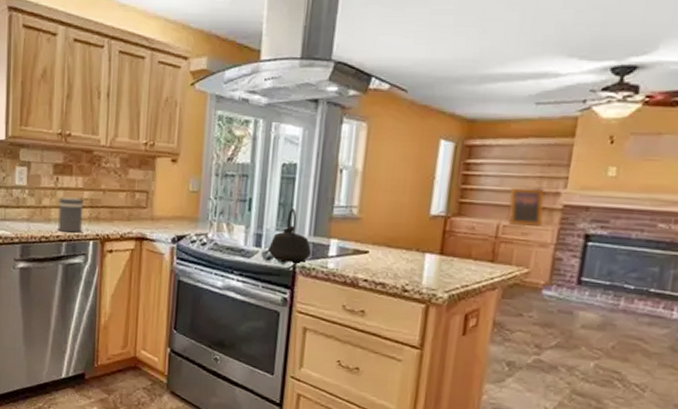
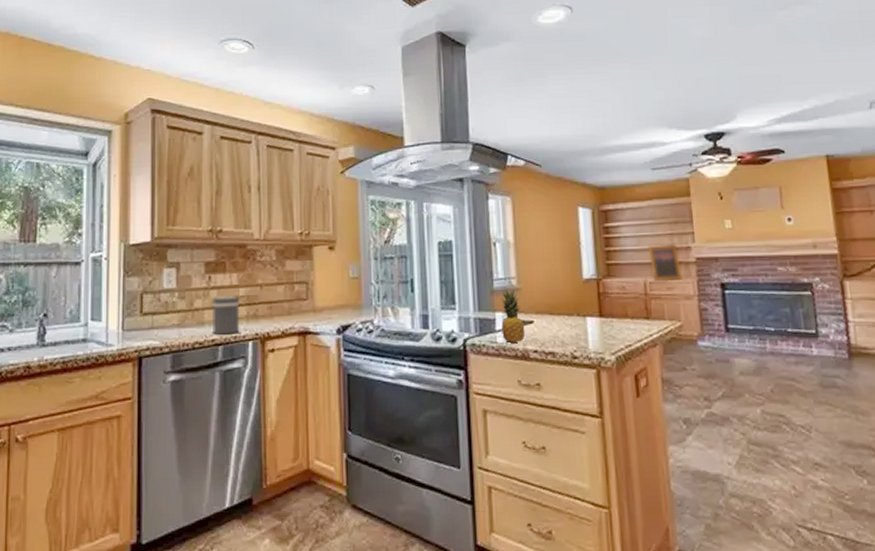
kettle: present [267,207,312,263] -> none [435,284,480,342]
fruit: none [334,218,359,270] -> present [501,289,526,343]

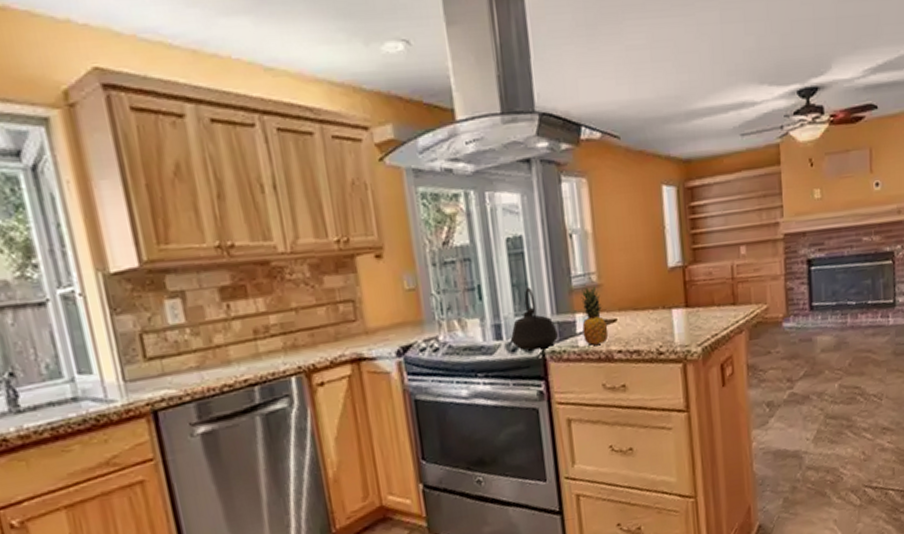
cylinder: present [213,296,240,335] -> none [236,325,278,374]
kettle: none [435,284,480,342] -> present [510,286,559,352]
picture frame: present [647,244,682,282] -> none [735,221,769,264]

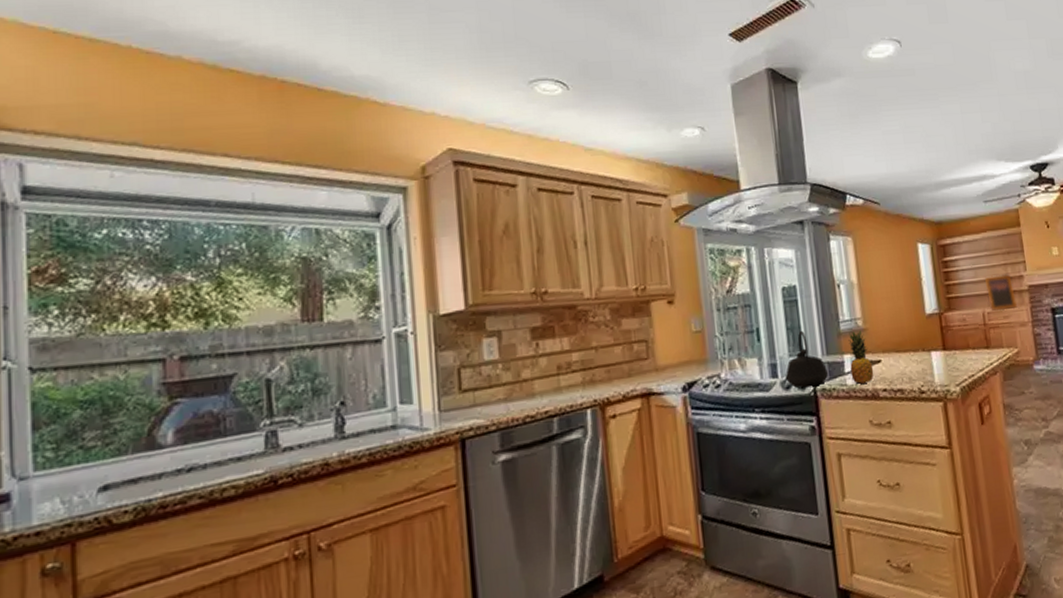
picture frame: none [735,221,769,264] -> present [984,274,1017,312]

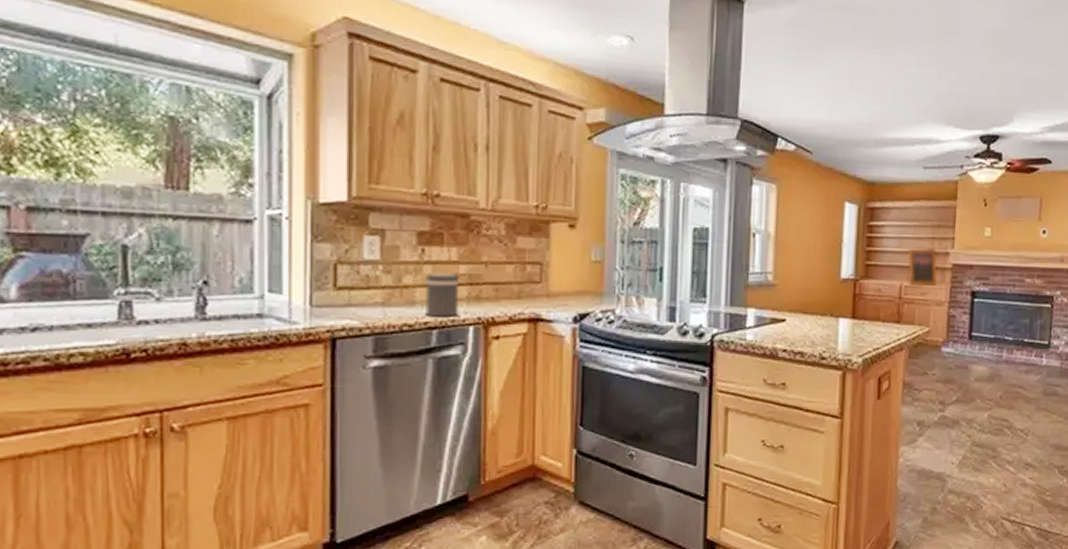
cylinder: none [542,361,576,406] -> present [425,272,459,317]
kettle: present [785,330,829,389] -> none [682,276,729,337]
fruit: present [848,330,874,384] -> none [752,285,777,340]

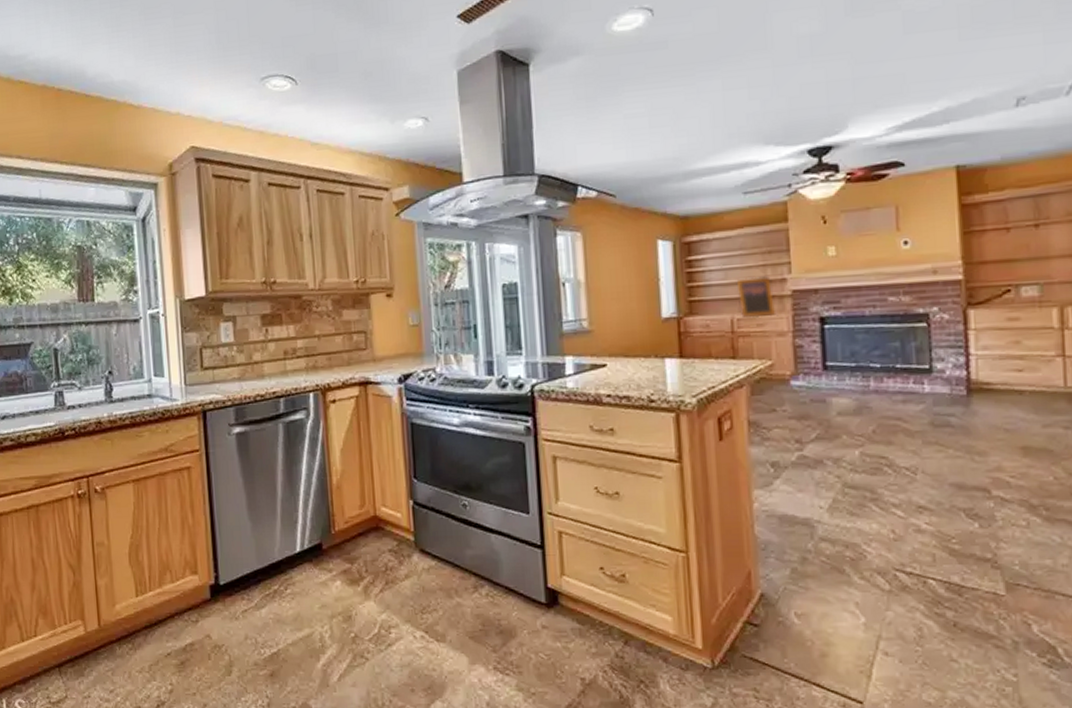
cylinder: present [425,272,459,317] -> none [271,347,300,387]

